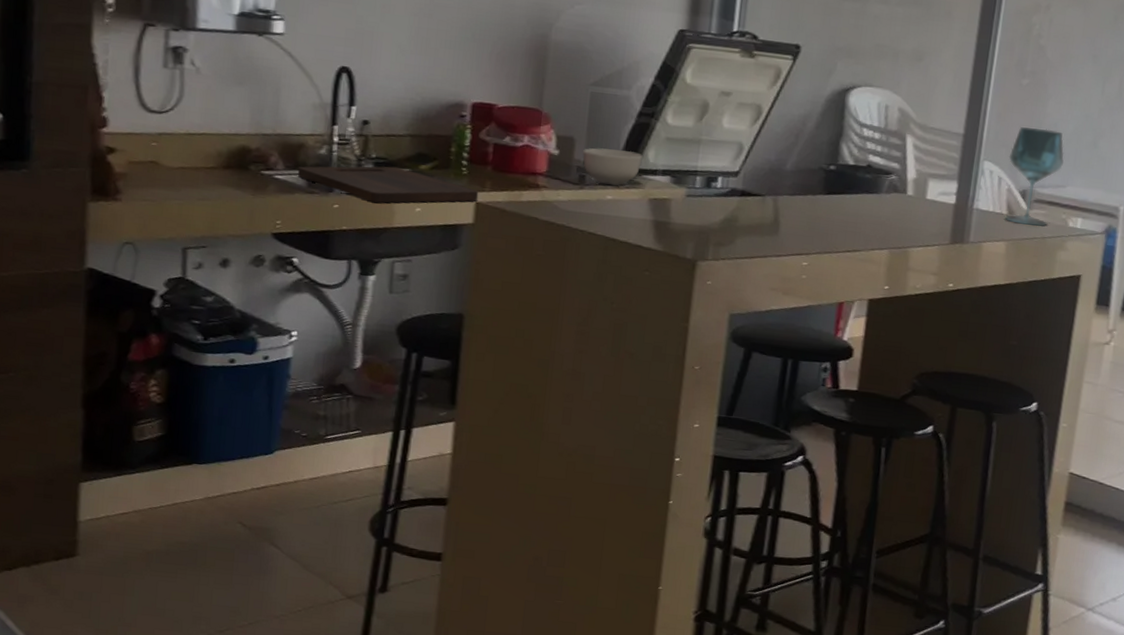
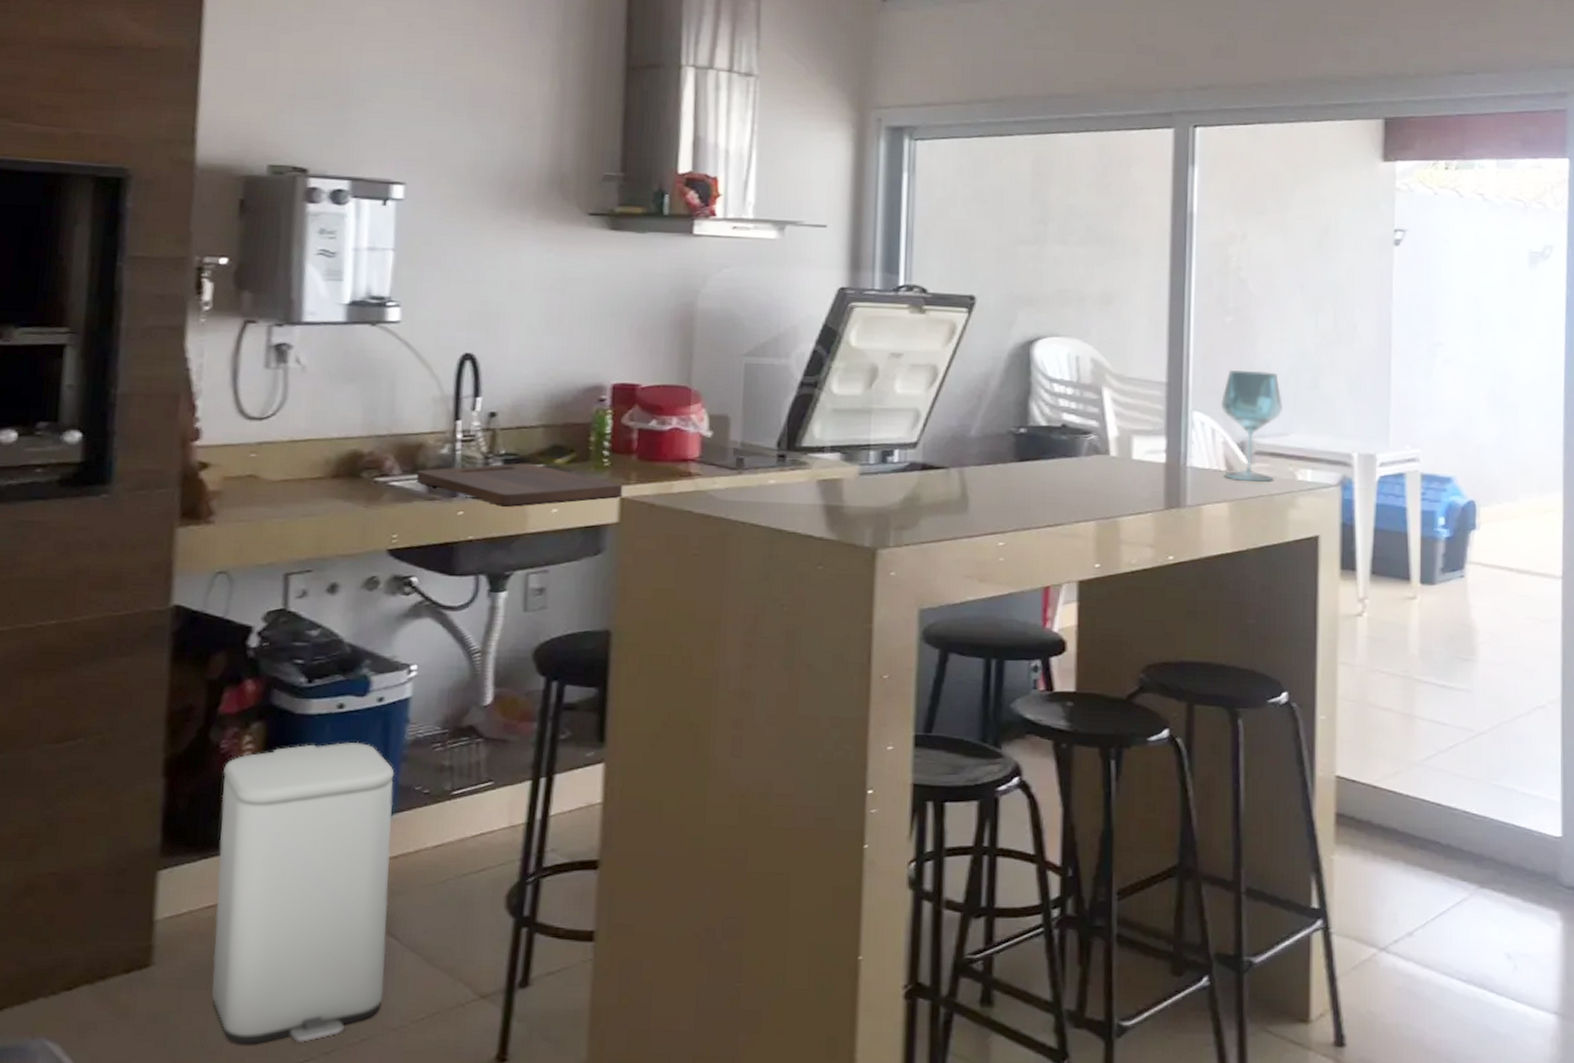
pedal bin: none [127,390,278,623] -> present [212,741,395,1045]
bowl: present [583,148,643,186] -> none [739,426,807,468]

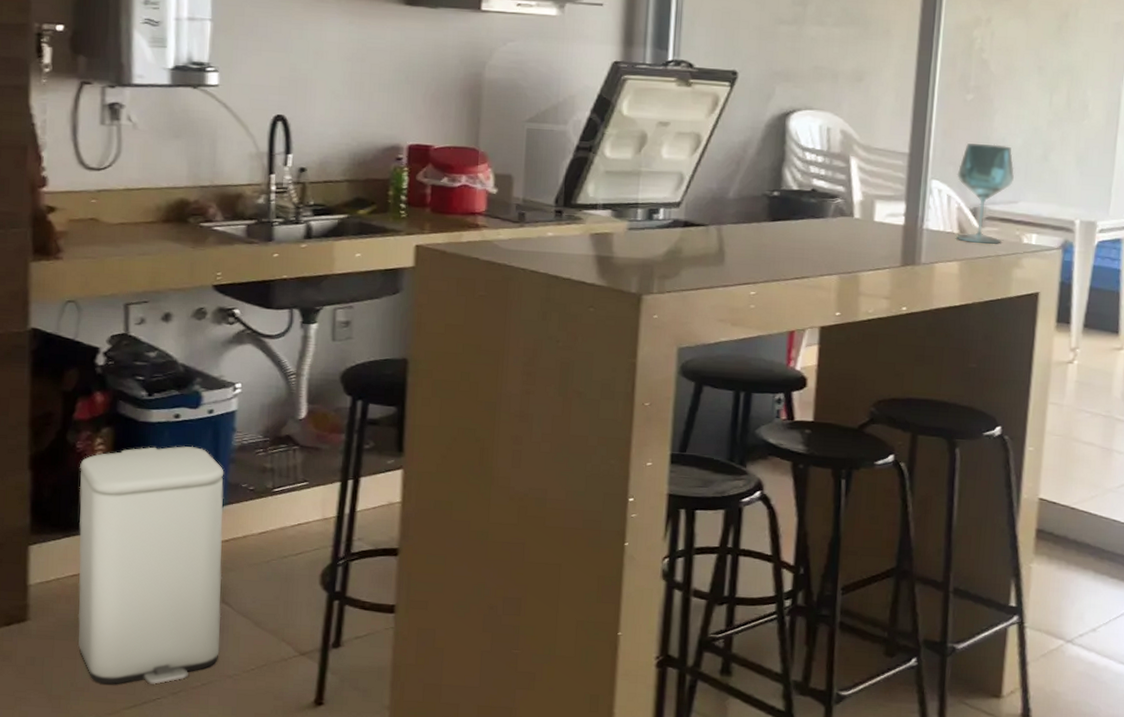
cutting board: present [416,462,623,507] -> none [236,212,418,251]

